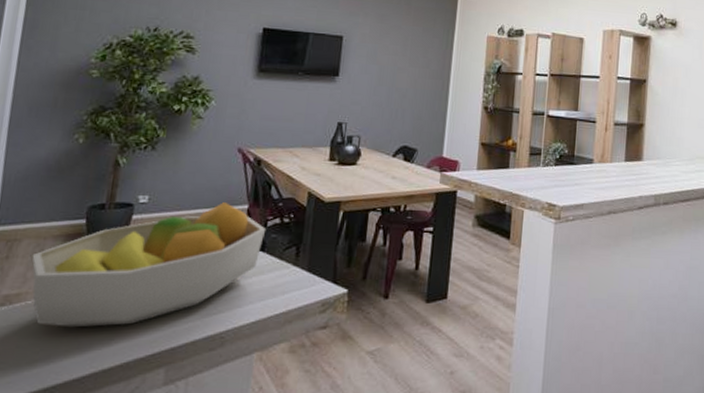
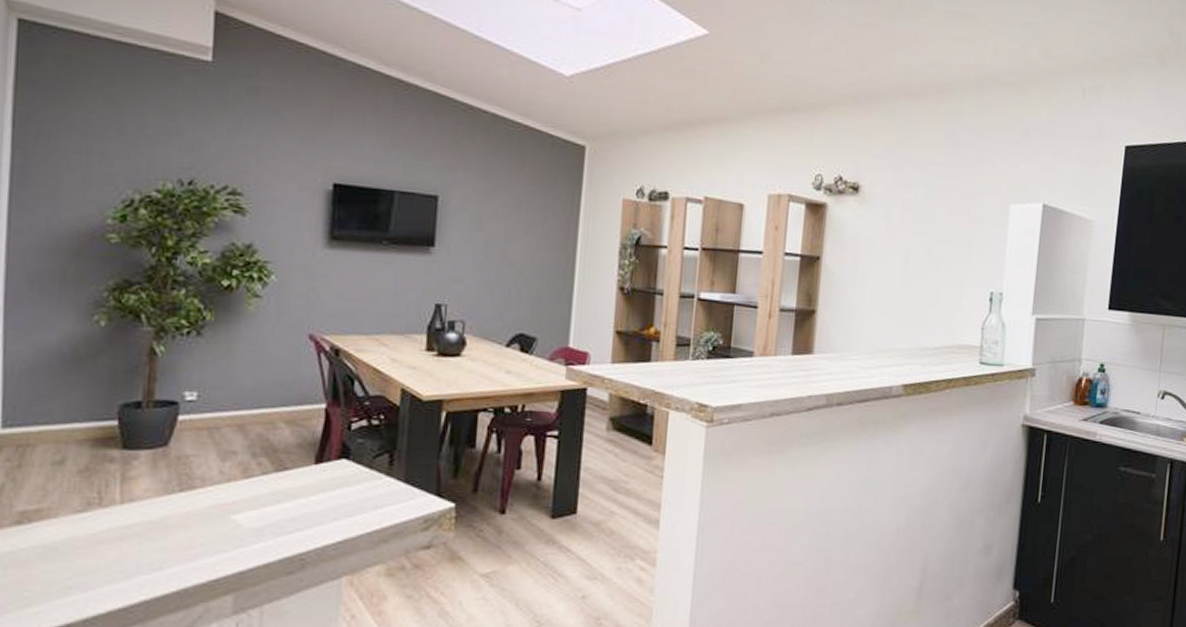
fruit bowl: present [31,202,267,328] -> none [51,400,351,549]

